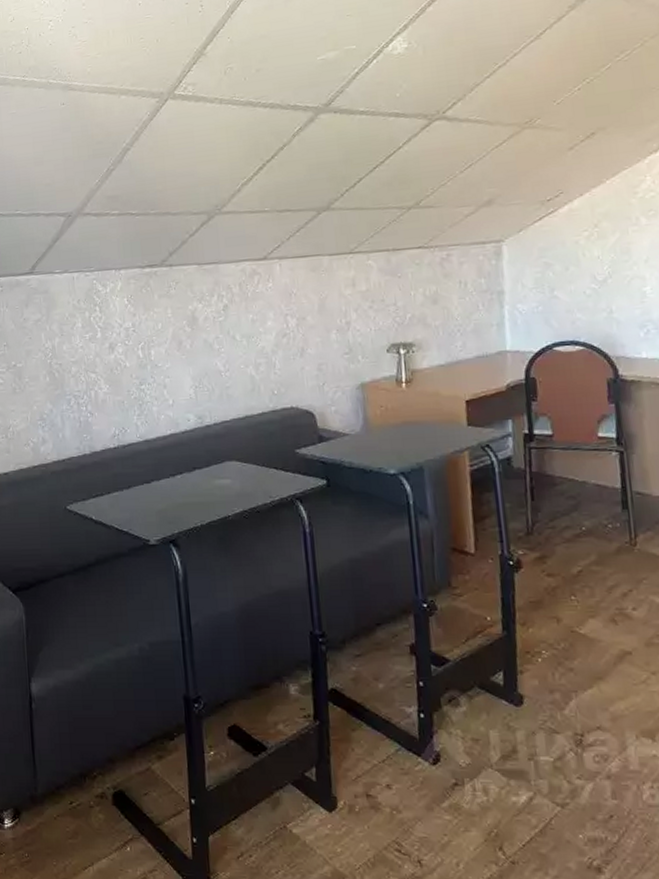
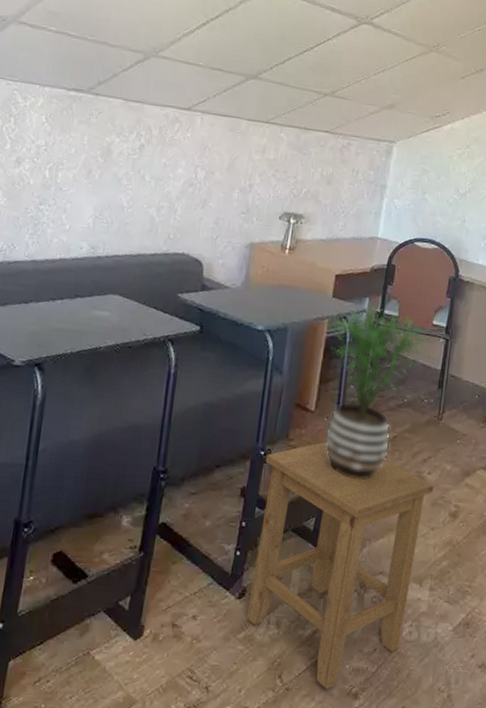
stool: none [429,586,644,863] -> present [247,441,434,690]
potted plant: none [465,428,616,624] -> present [324,306,439,480]

